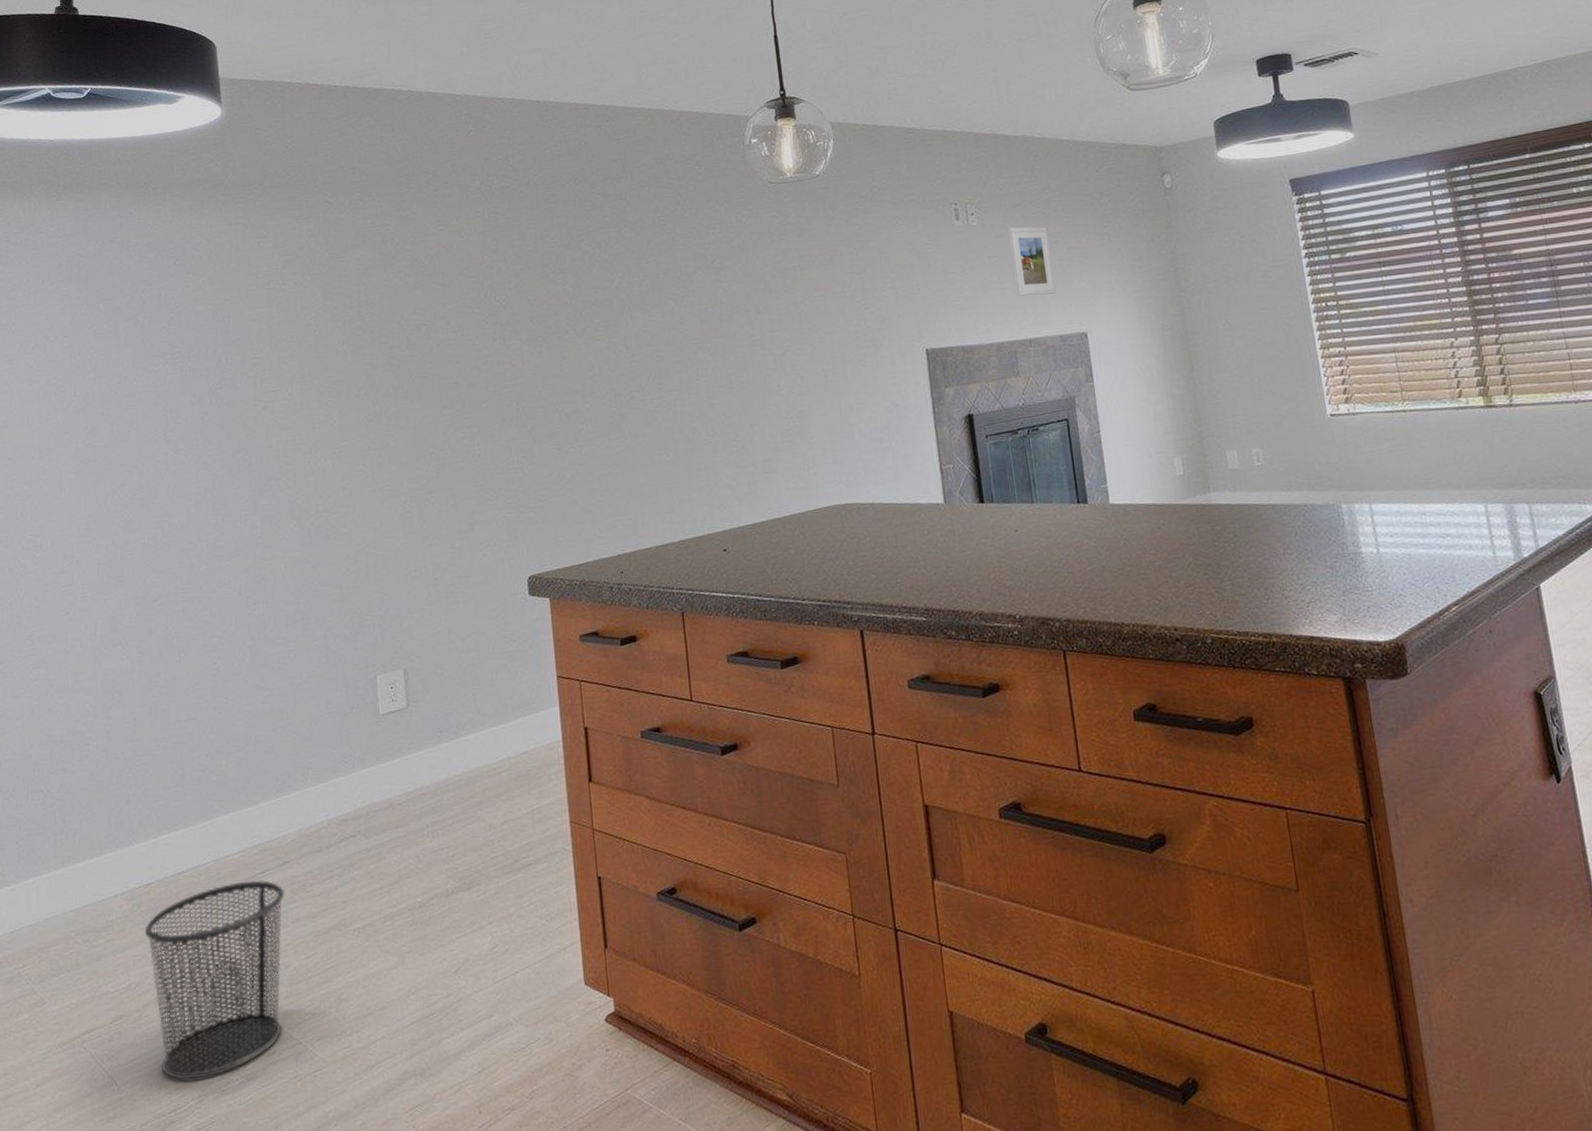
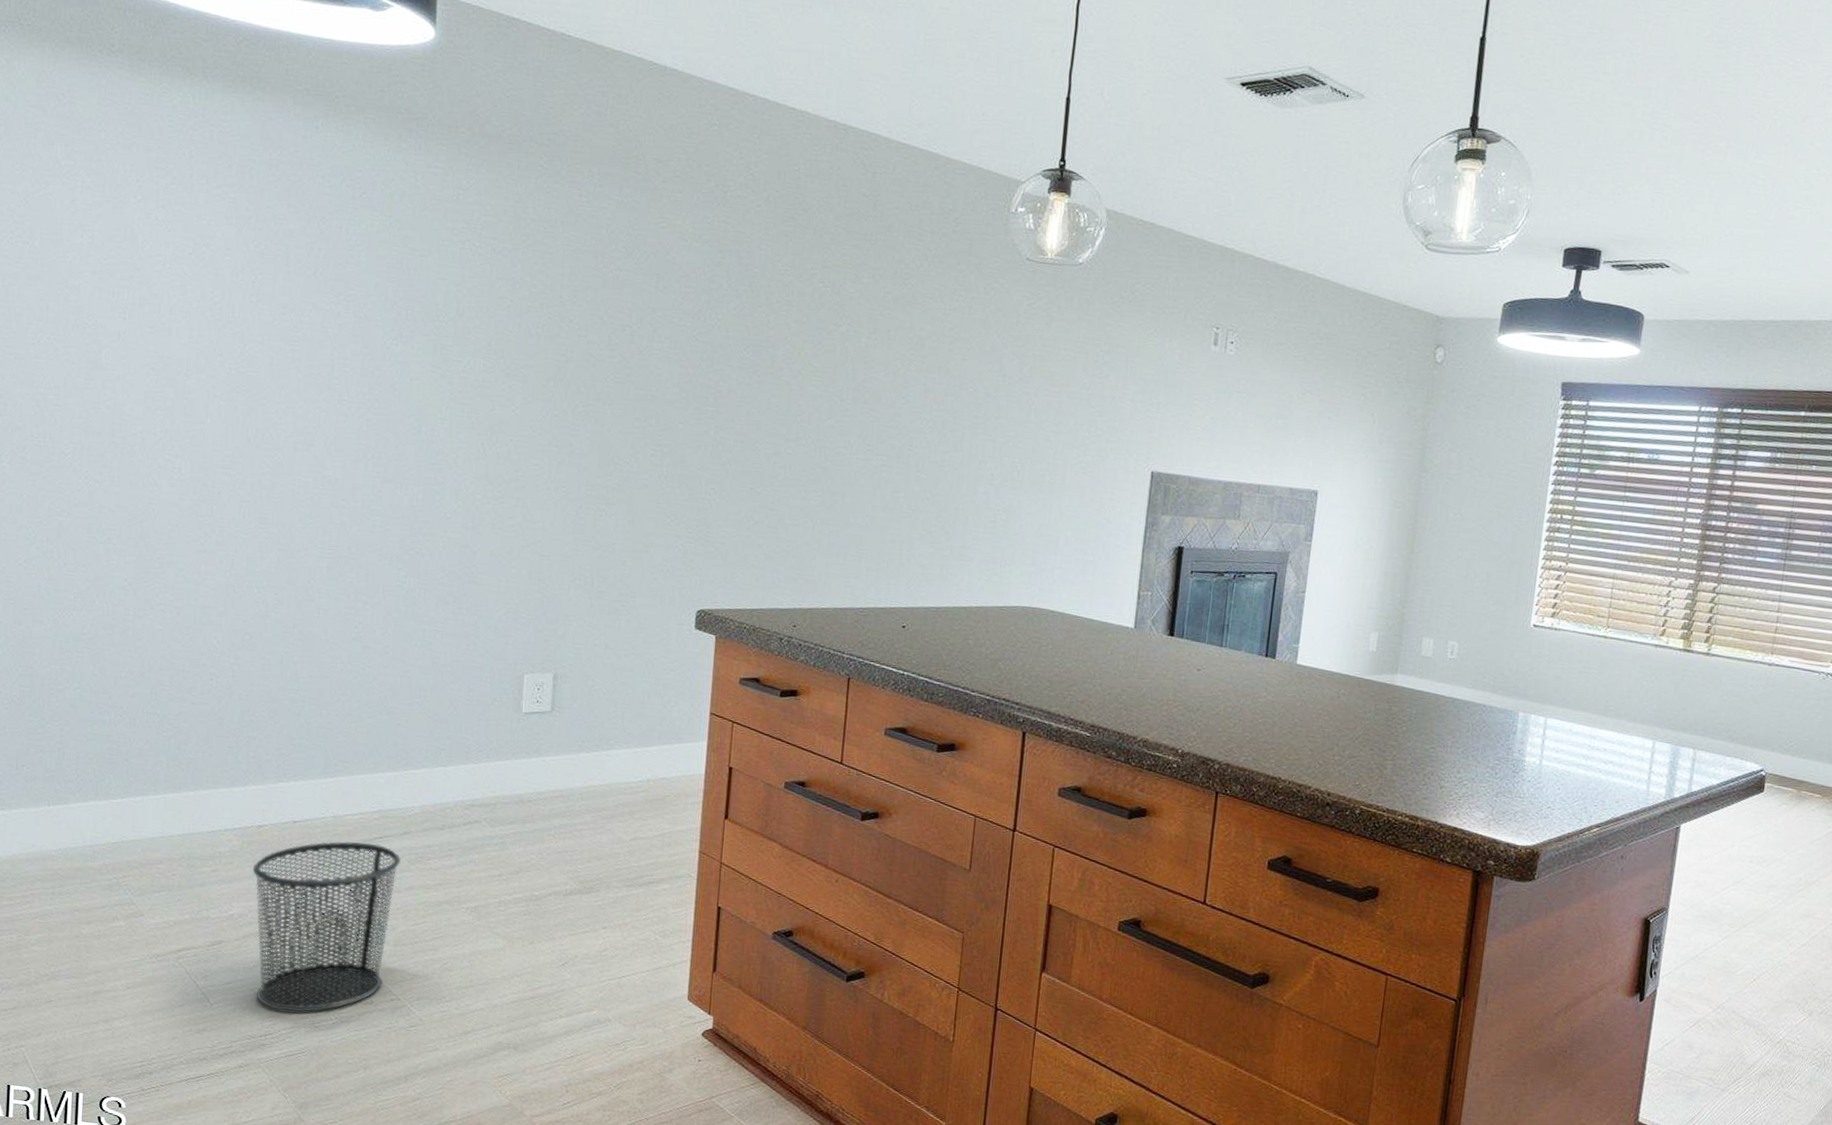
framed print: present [1007,226,1056,296] -> none [1256,366,1305,444]

